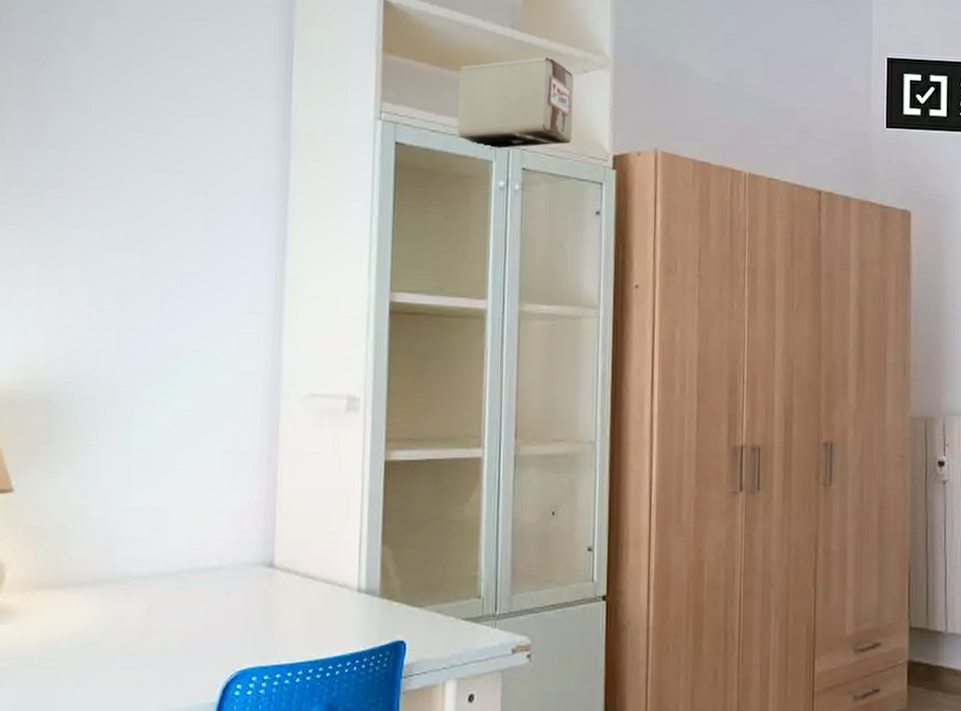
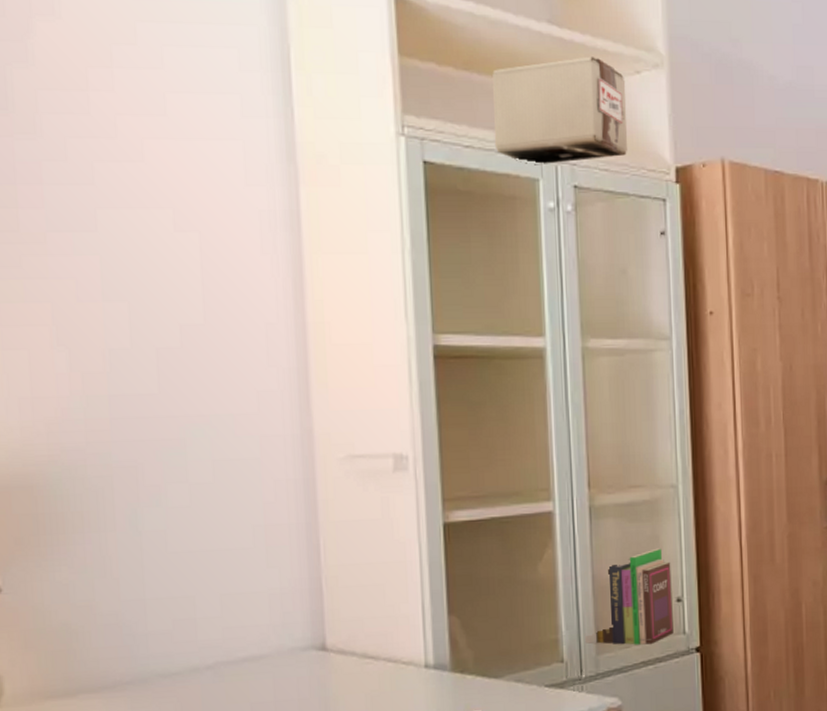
books: none [501,499,585,590] -> present [584,548,674,645]

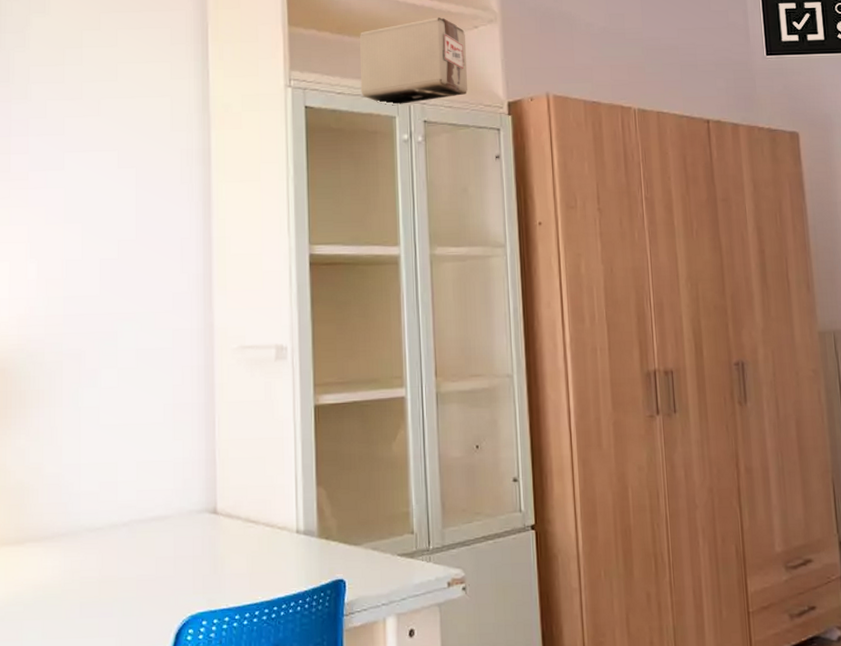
books: present [584,548,674,645] -> none [432,431,511,521]

